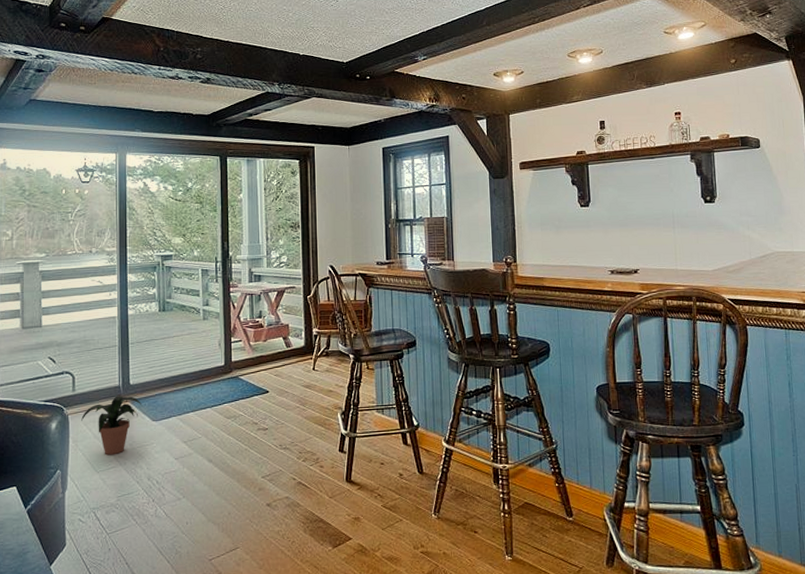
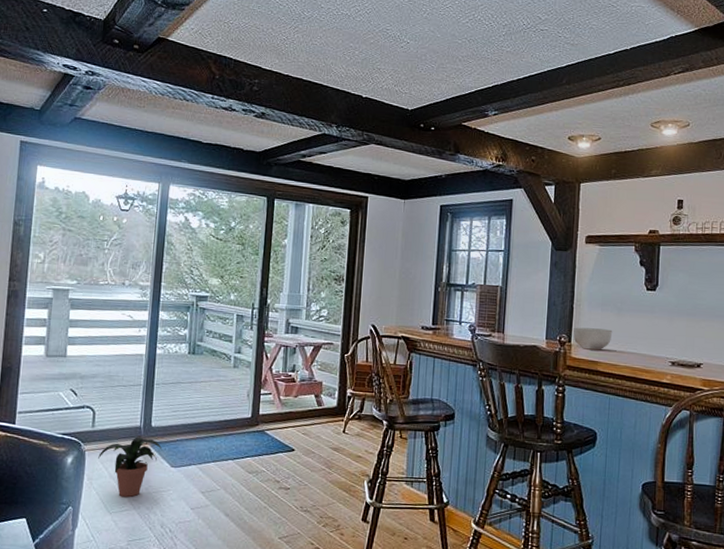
bowl: none [516,247,554,268] -> present [572,327,613,350]

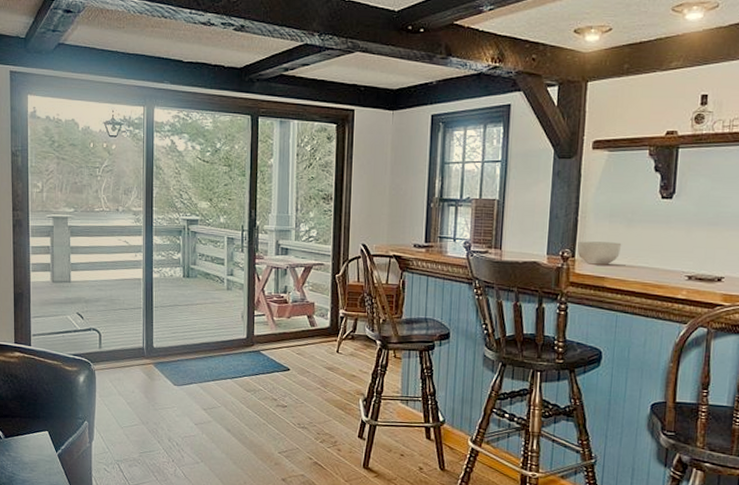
potted plant: present [98,437,163,498] -> none [107,357,165,414]

